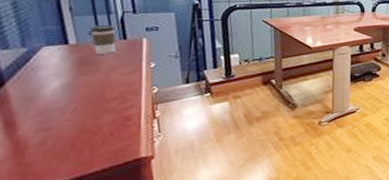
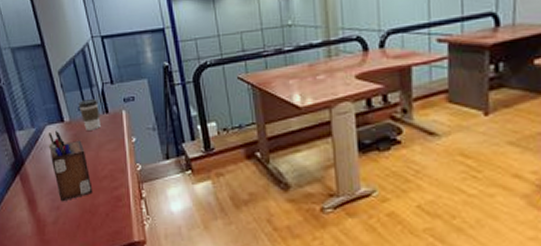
desk organizer: none [42,53,97,123] -> present [48,131,93,202]

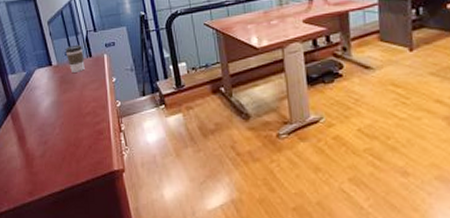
desk organizer: present [48,131,93,202] -> none [37,74,77,137]

